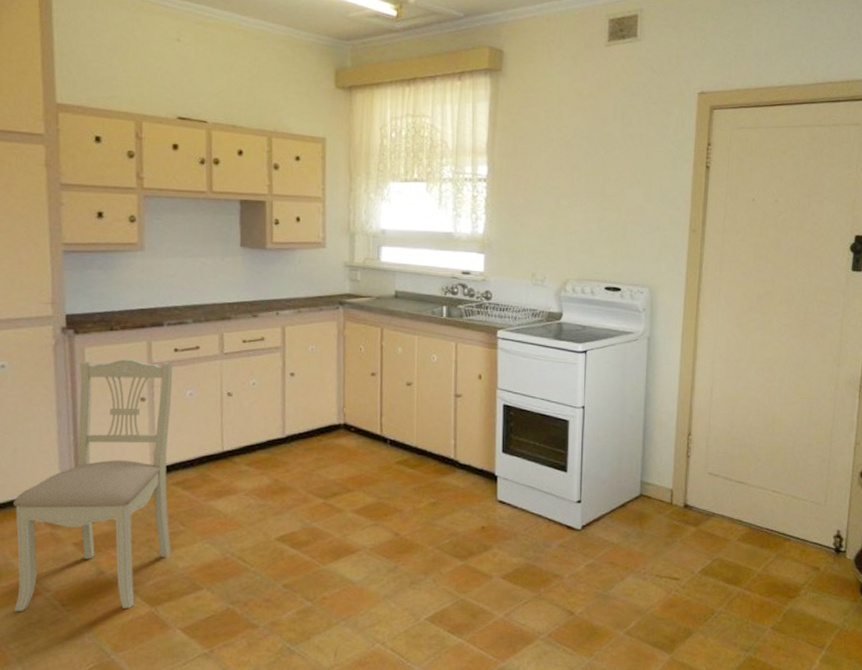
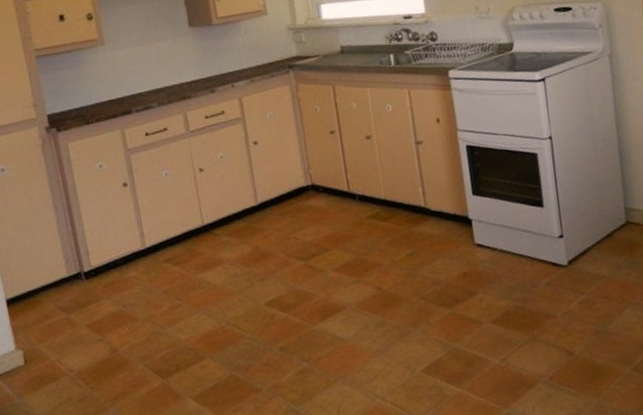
dining chair: present [13,359,173,611] -> none [30,147,173,392]

